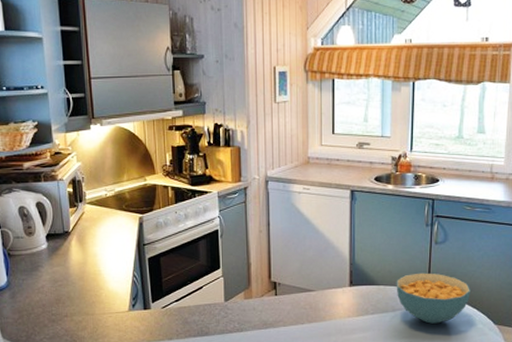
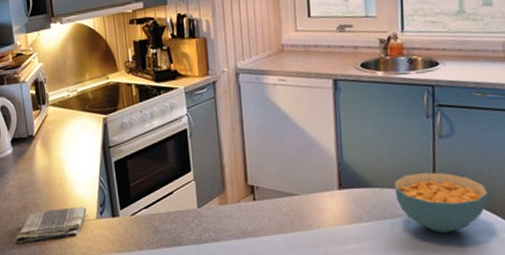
dish towel: none [47,300,120,334] -> present [15,207,87,243]

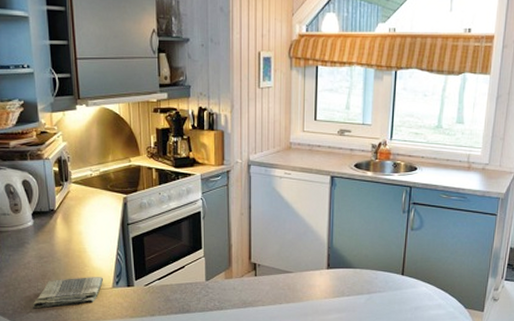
cereal bowl: present [394,172,488,233] -> none [372,257,443,306]

